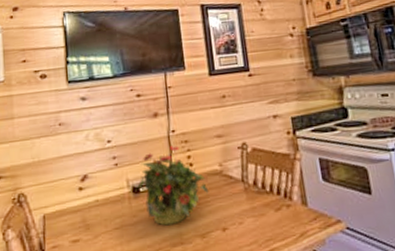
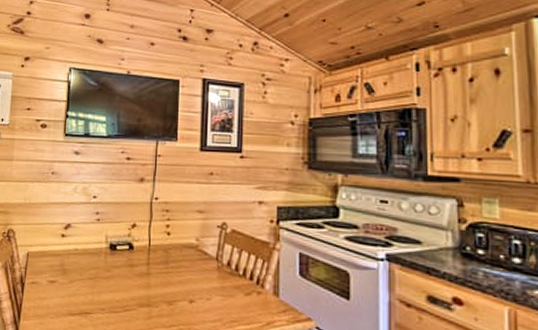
potted plant: present [136,146,209,226] -> none [113,212,182,287]

